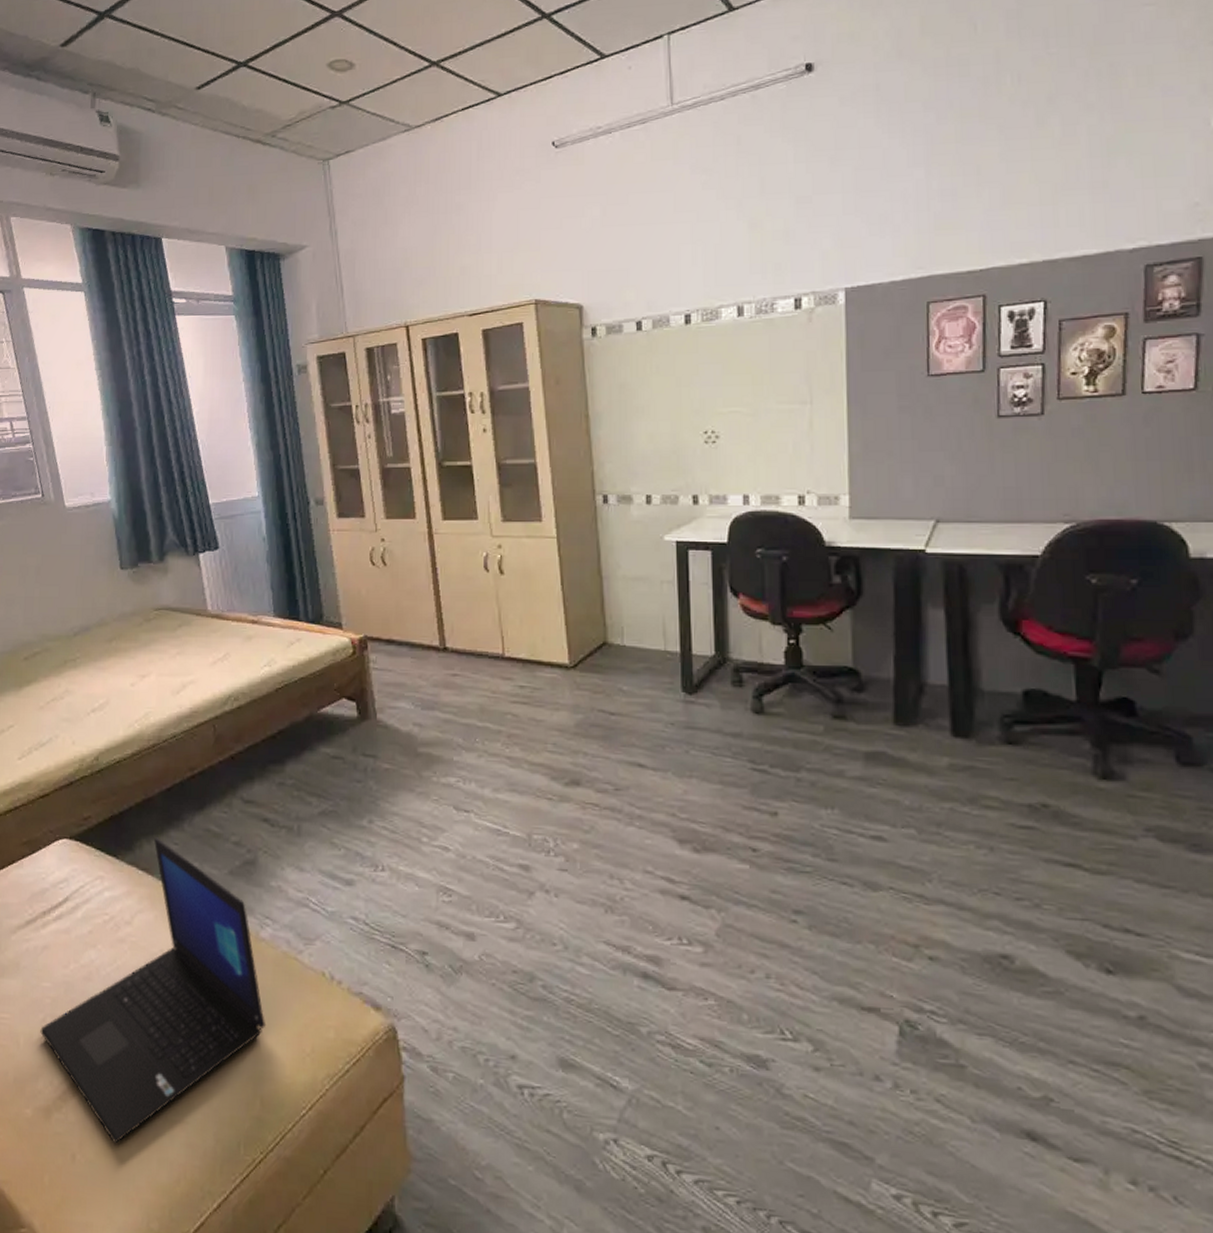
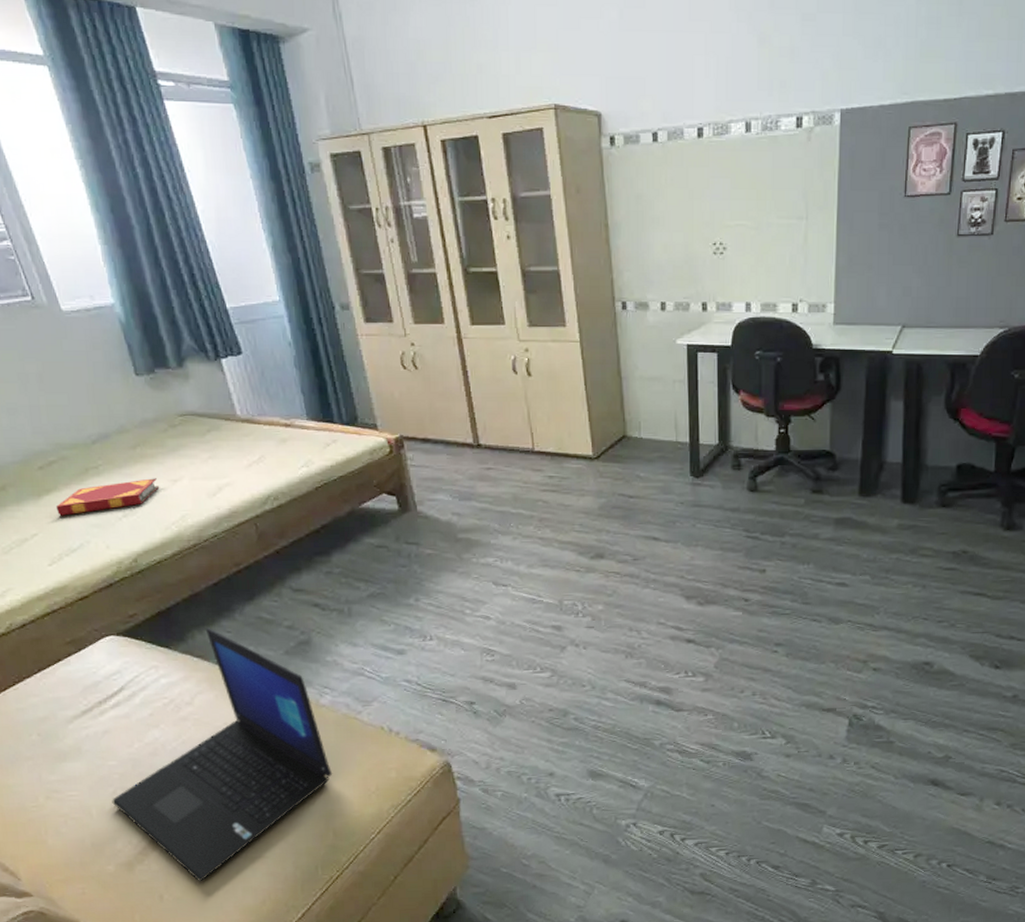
hardback book: none [33,673,129,708] -> present [55,478,160,516]

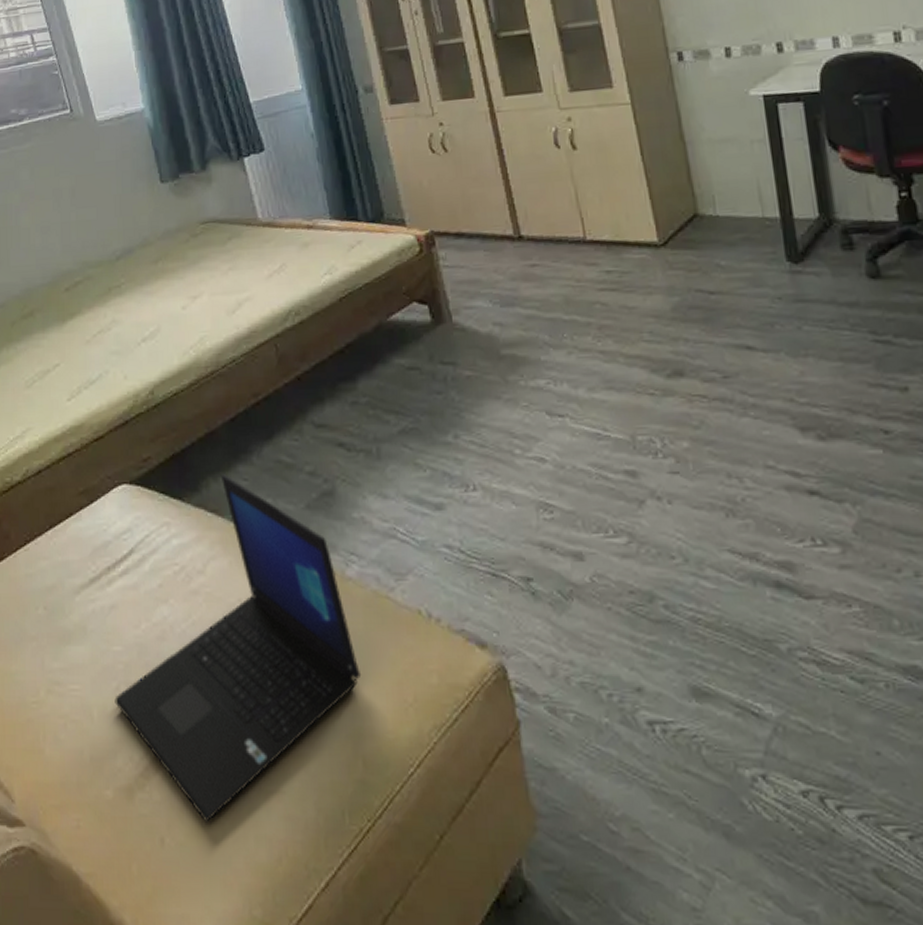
hardback book: present [55,478,160,516] -> none [78,295,180,343]

